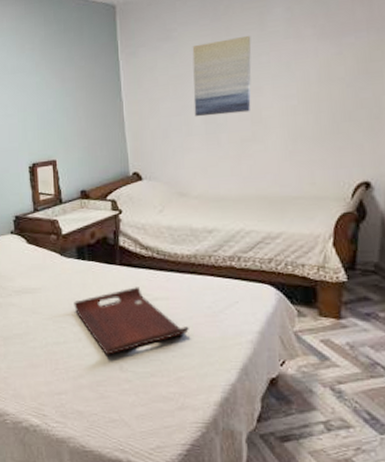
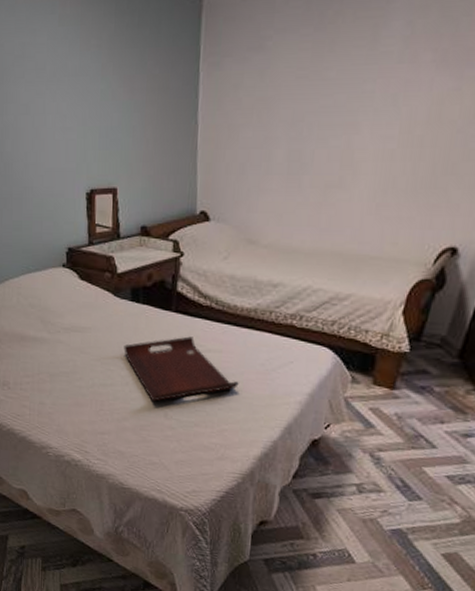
wall art: present [192,35,251,117] -> none [277,54,359,153]

